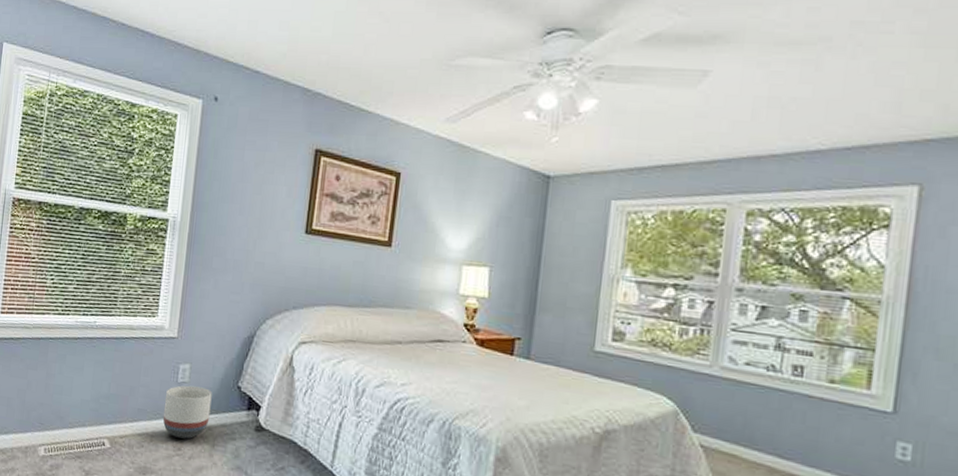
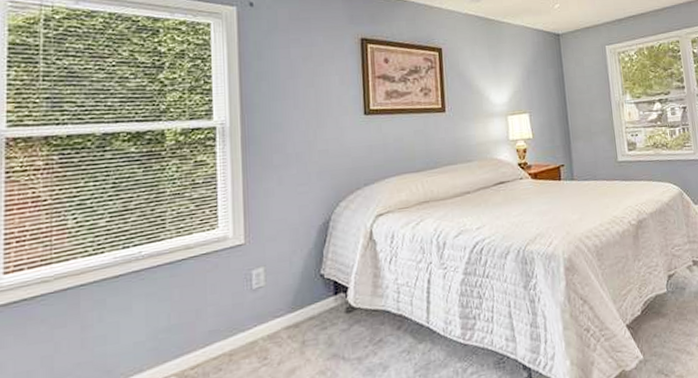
planter: present [162,385,212,439] -> none [239,286,295,348]

